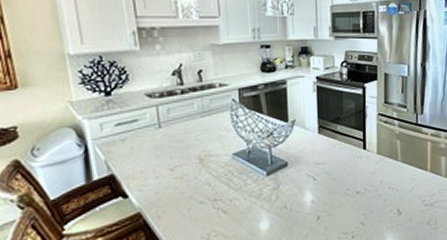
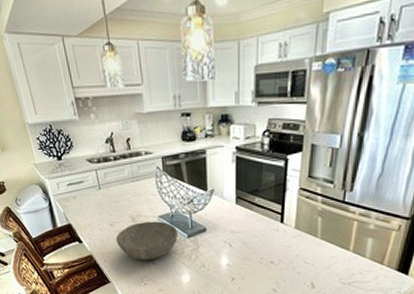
bowl: none [177,159,255,211] -> present [116,221,178,260]

